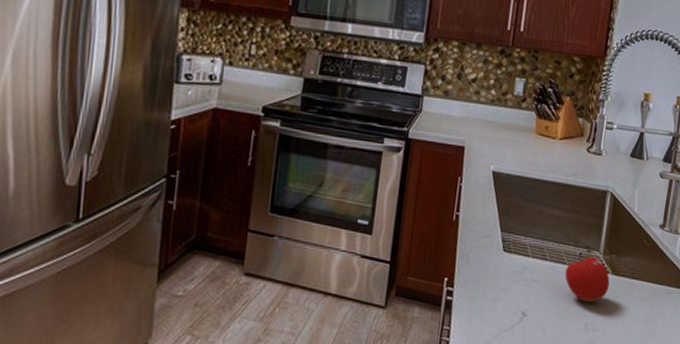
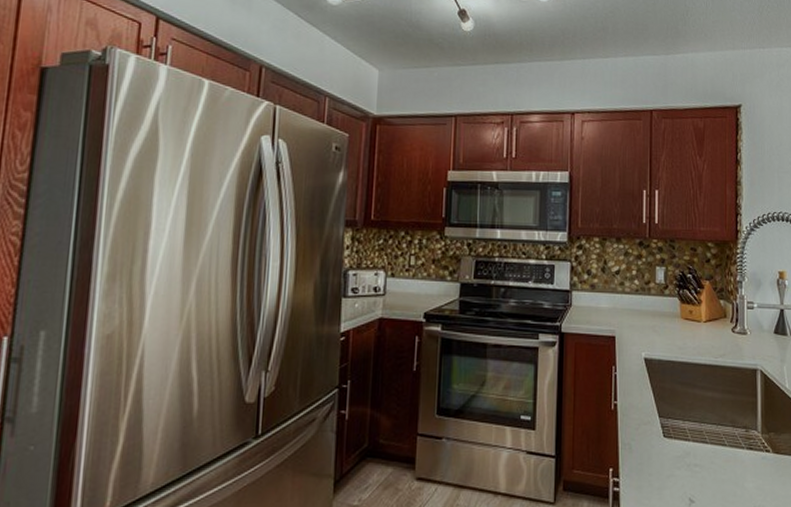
fruit: present [565,252,610,303] -> none [727,432,772,484]

